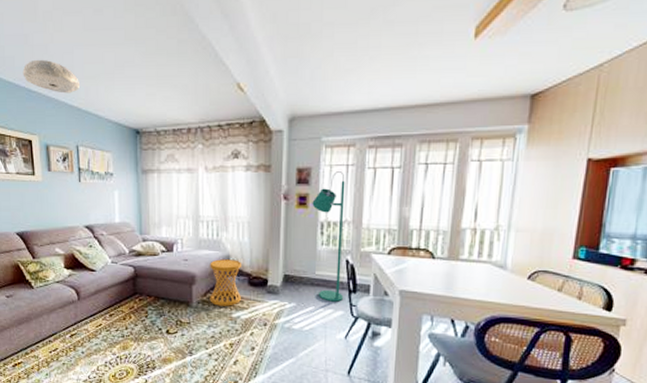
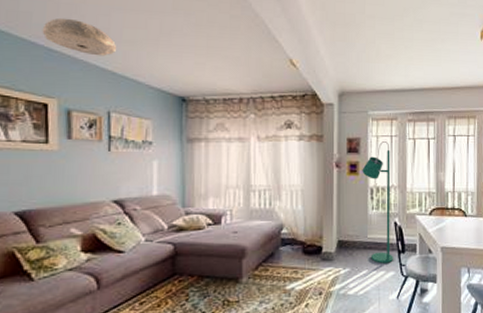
side table: present [209,259,241,306] -> none [261,229,295,279]

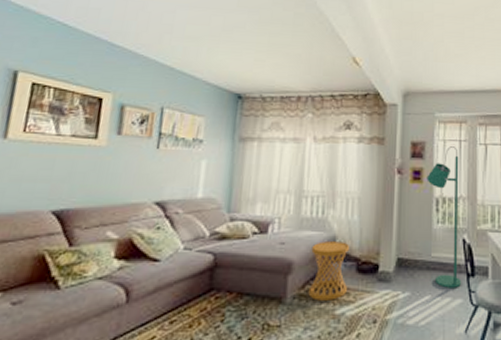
ceiling light: present [42,18,117,56] -> none [107,14,179,52]
side table: none [261,229,295,279] -> present [308,241,349,301]

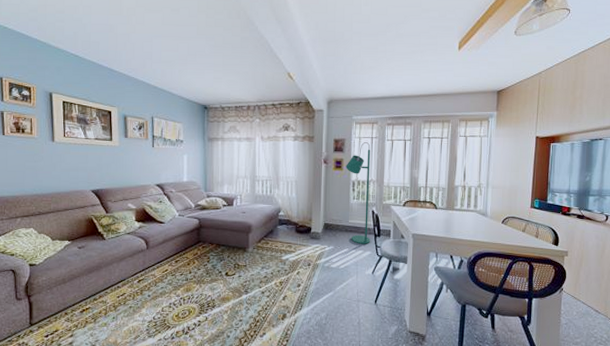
side table: present [308,241,349,301] -> none [263,211,290,251]

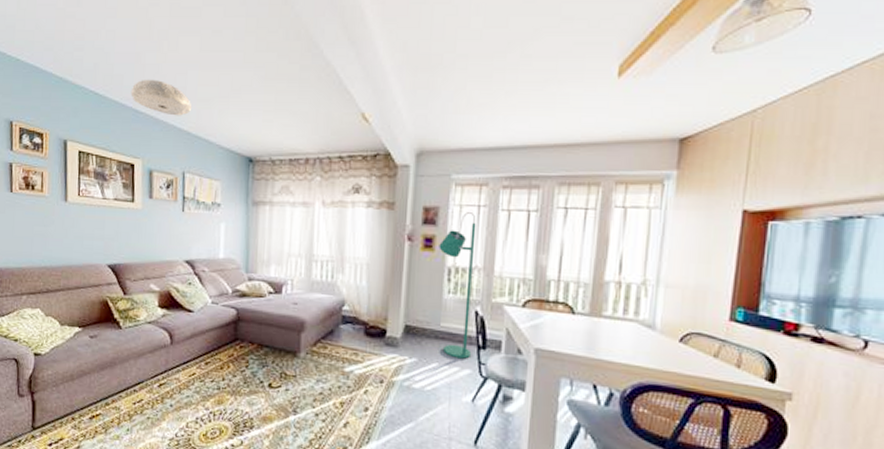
ceiling light: none [106,45,158,74] -> present [130,79,192,116]

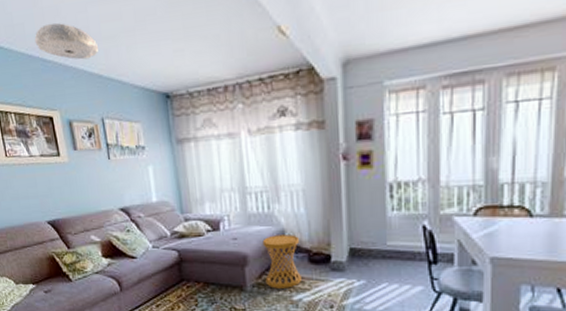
side table: none [319,304,357,359] -> present [262,235,301,289]
floor lamp: present [439,212,476,359] -> none [377,120,423,276]

